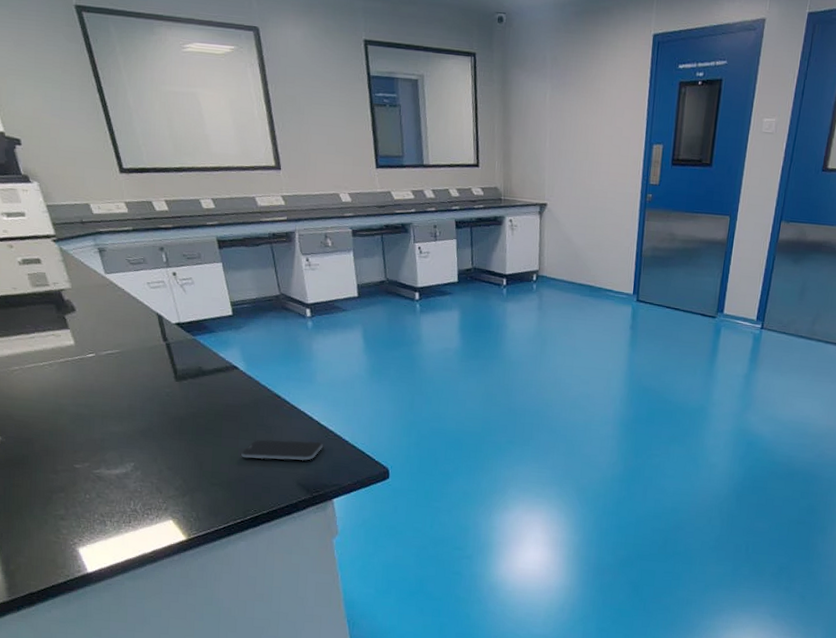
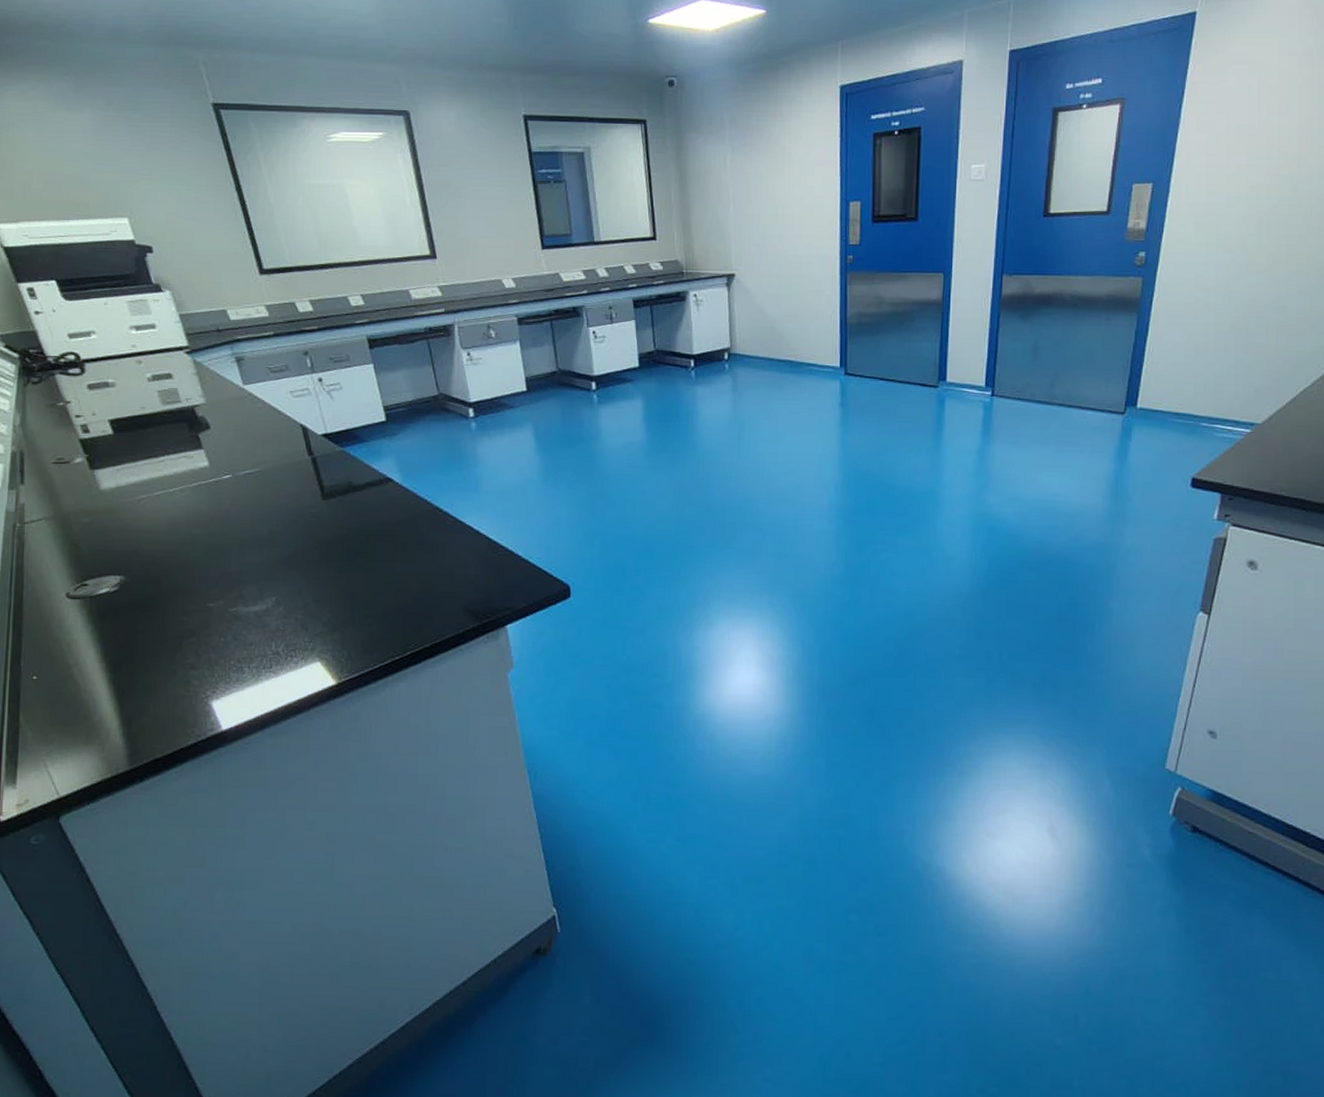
smartphone: present [241,439,323,461] -> none [398,558,492,584]

